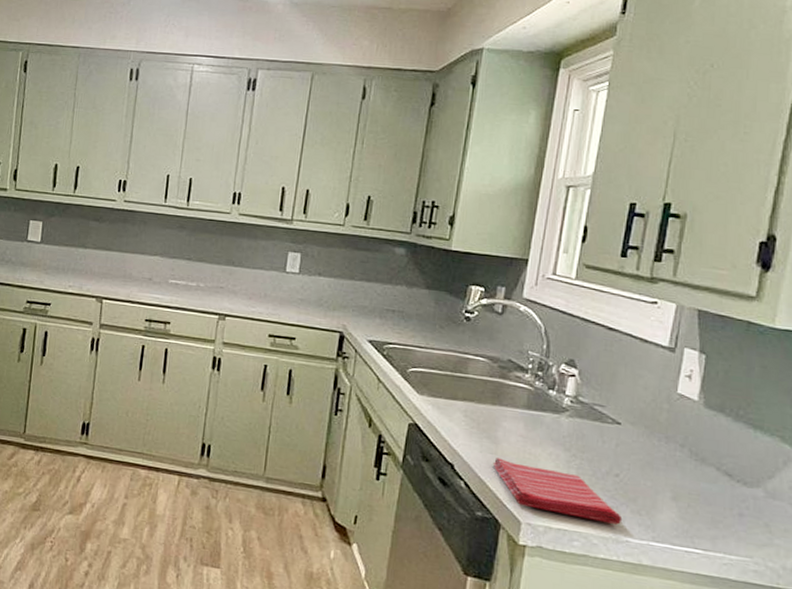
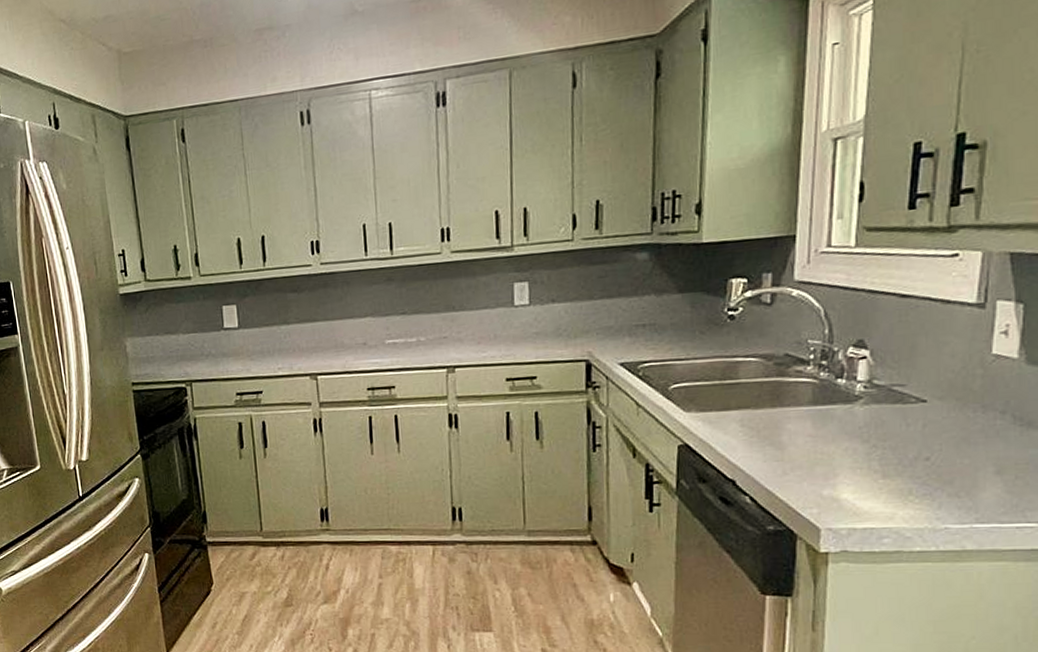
dish towel: present [494,458,623,525] -> none [781,464,939,513]

